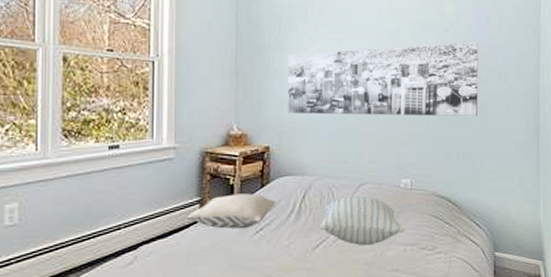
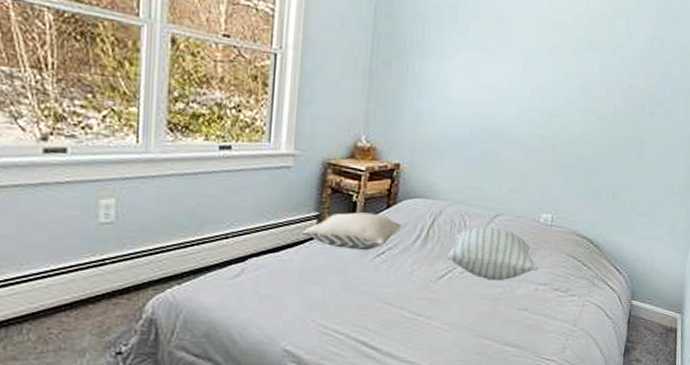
wall art: present [287,41,479,117] -> none [423,61,648,154]

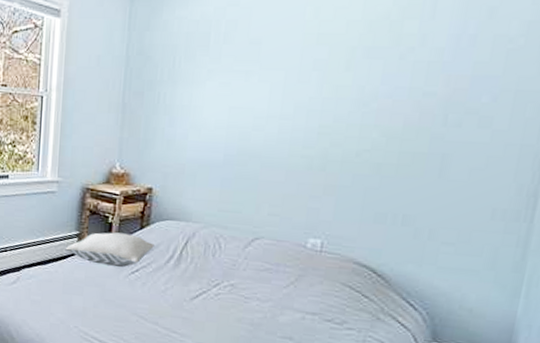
pillow: present [447,227,538,280] -> none [201,250,305,306]

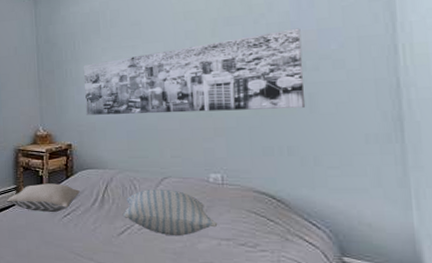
wall art: none [175,71,452,172] -> present [84,28,306,115]
pillow: none [201,250,305,306] -> present [123,190,217,236]

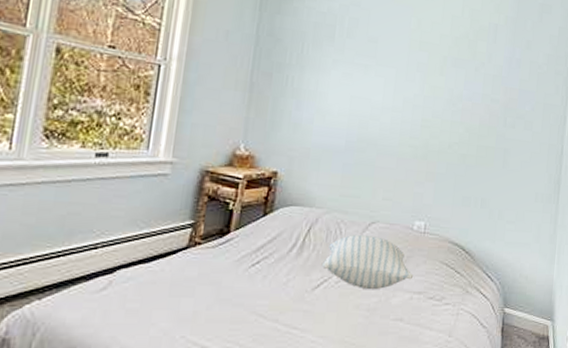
pillow: present [6,183,80,213] -> none [175,220,277,261]
wall art: present [84,28,306,115] -> none [301,75,508,163]

